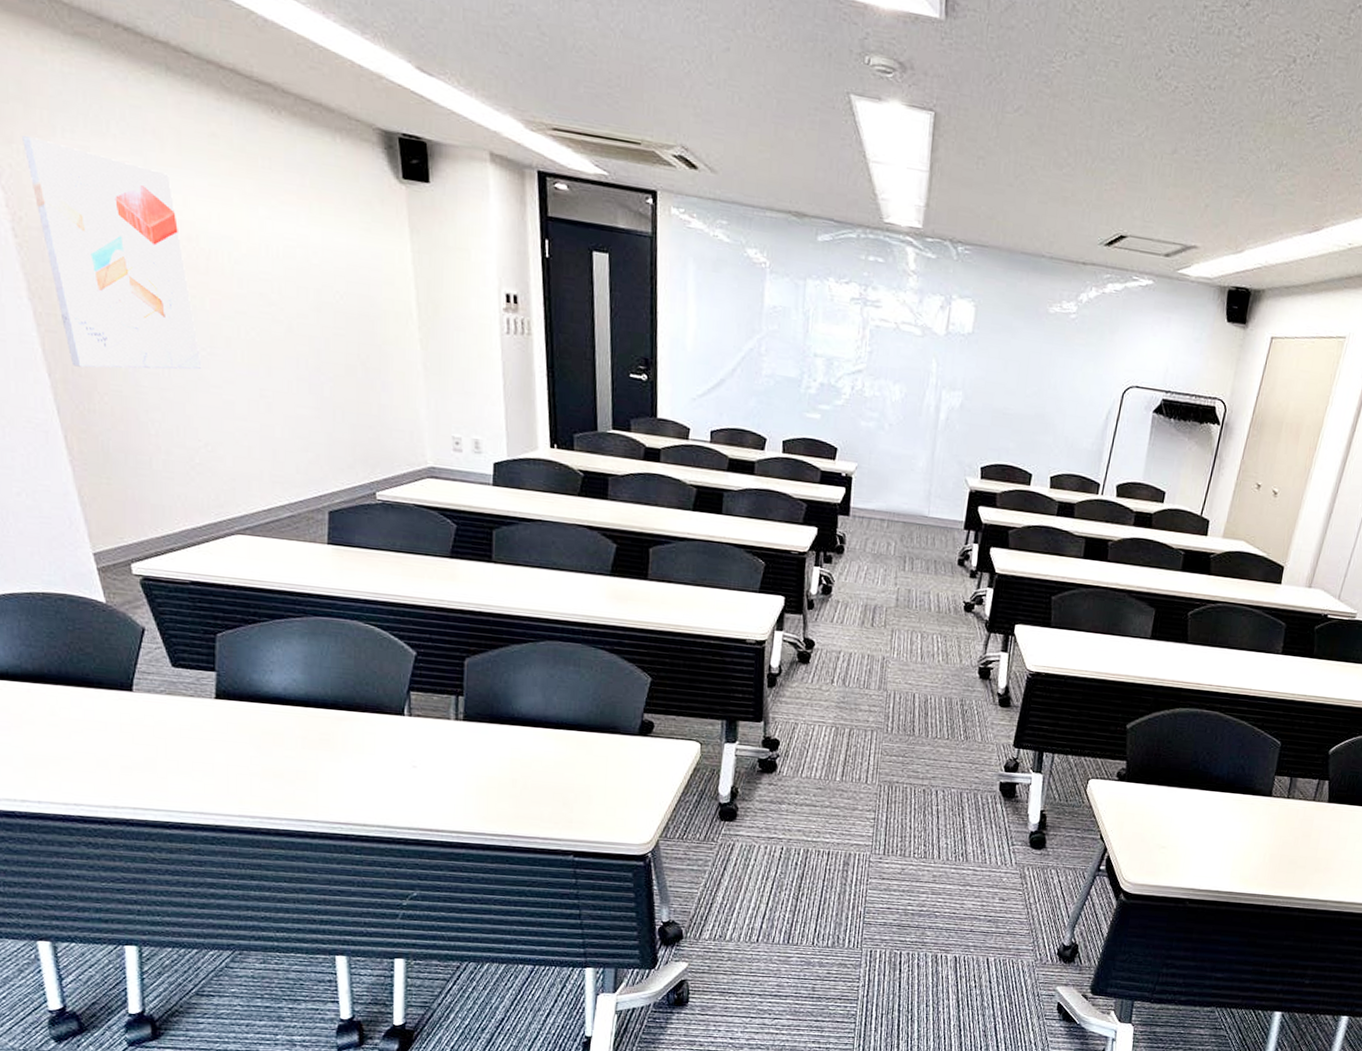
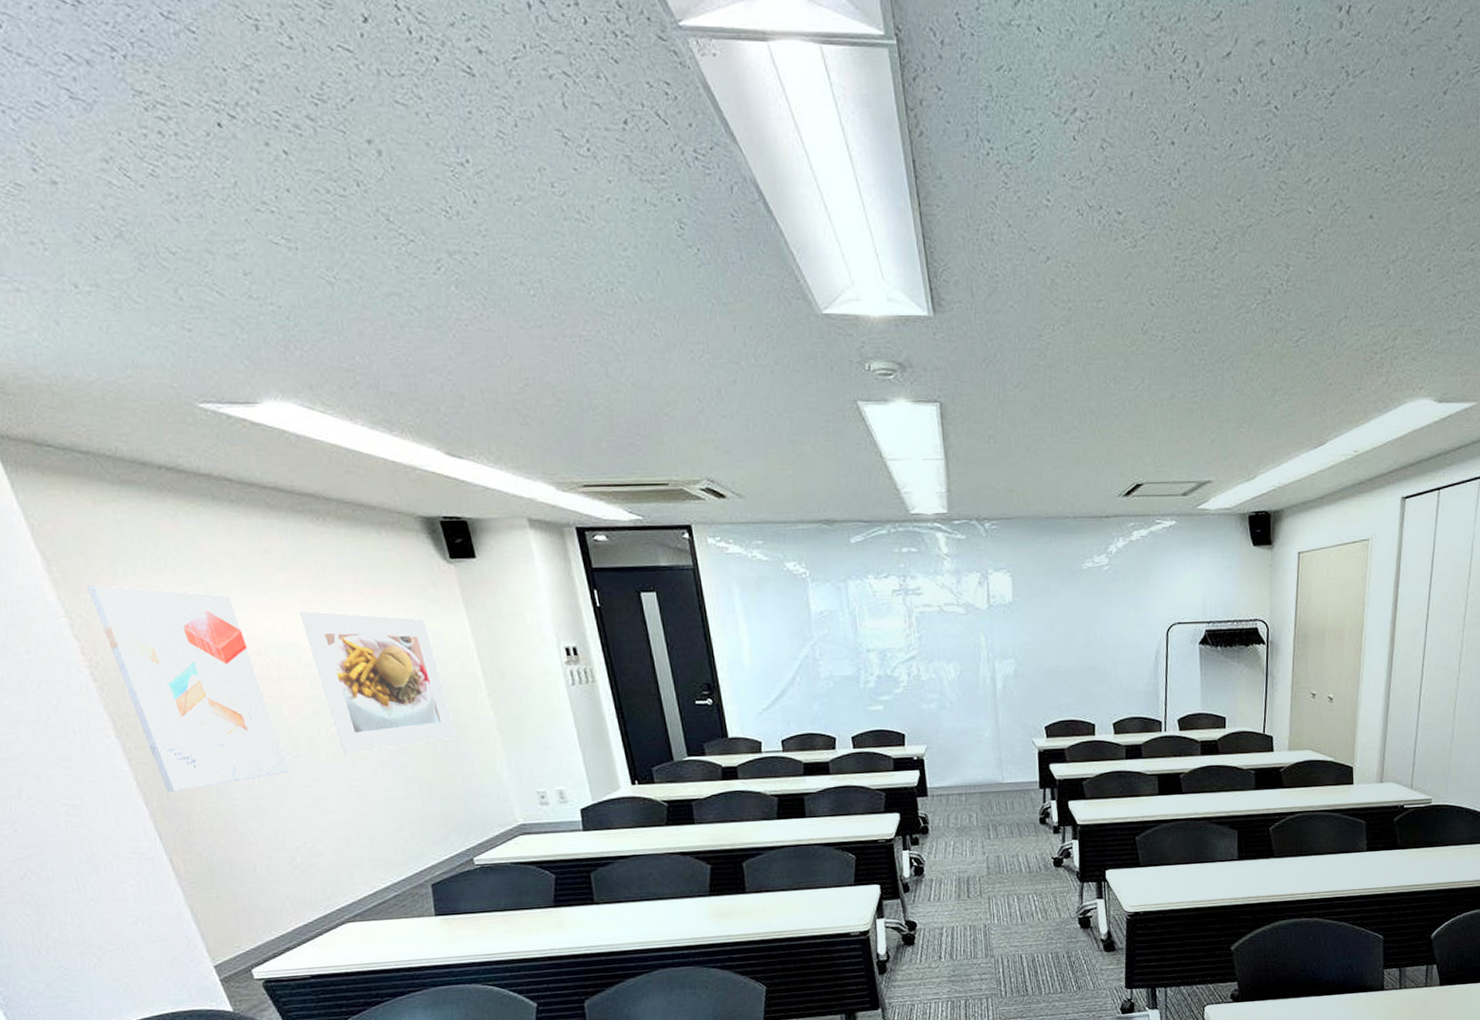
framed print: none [238,204,379,366] -> present [299,611,456,755]

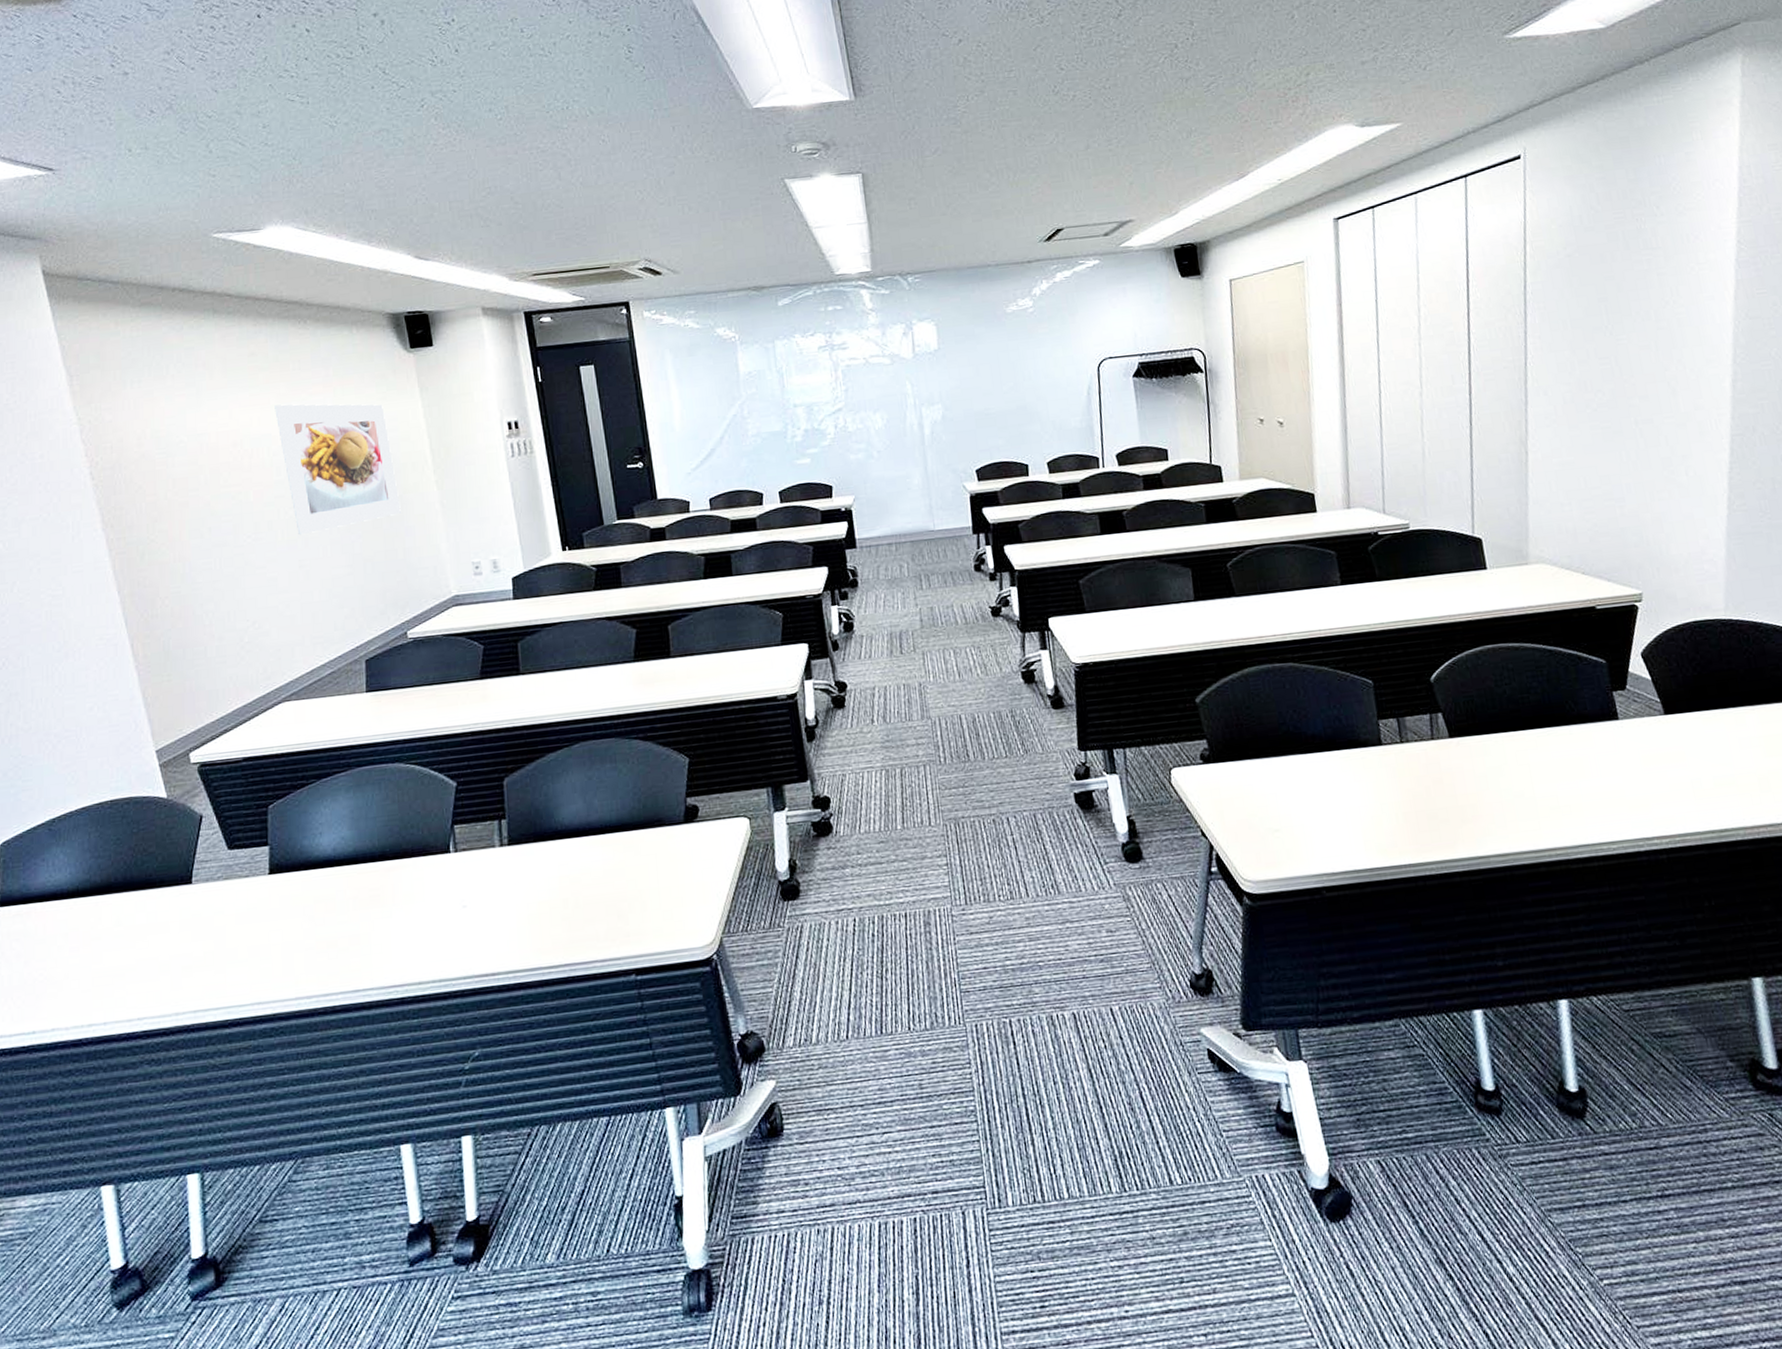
wall art: present [87,585,290,792] -> none [100,394,248,579]

